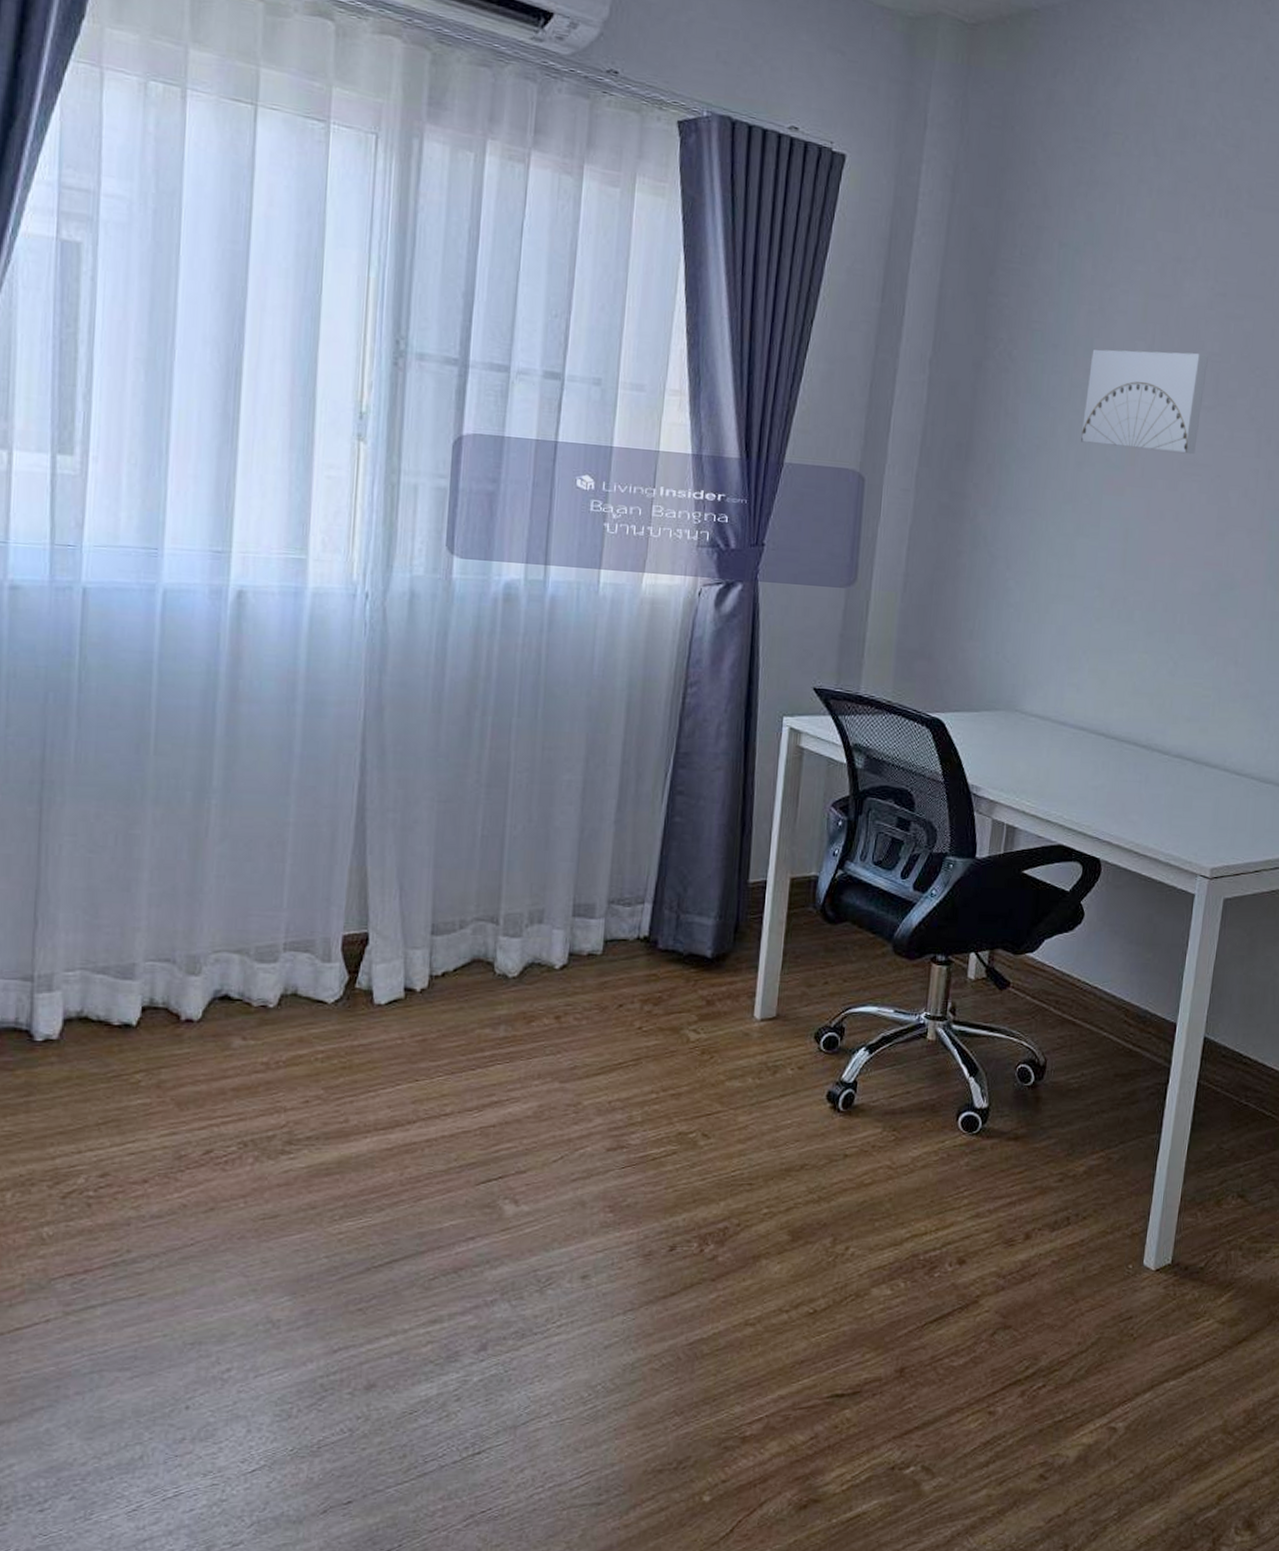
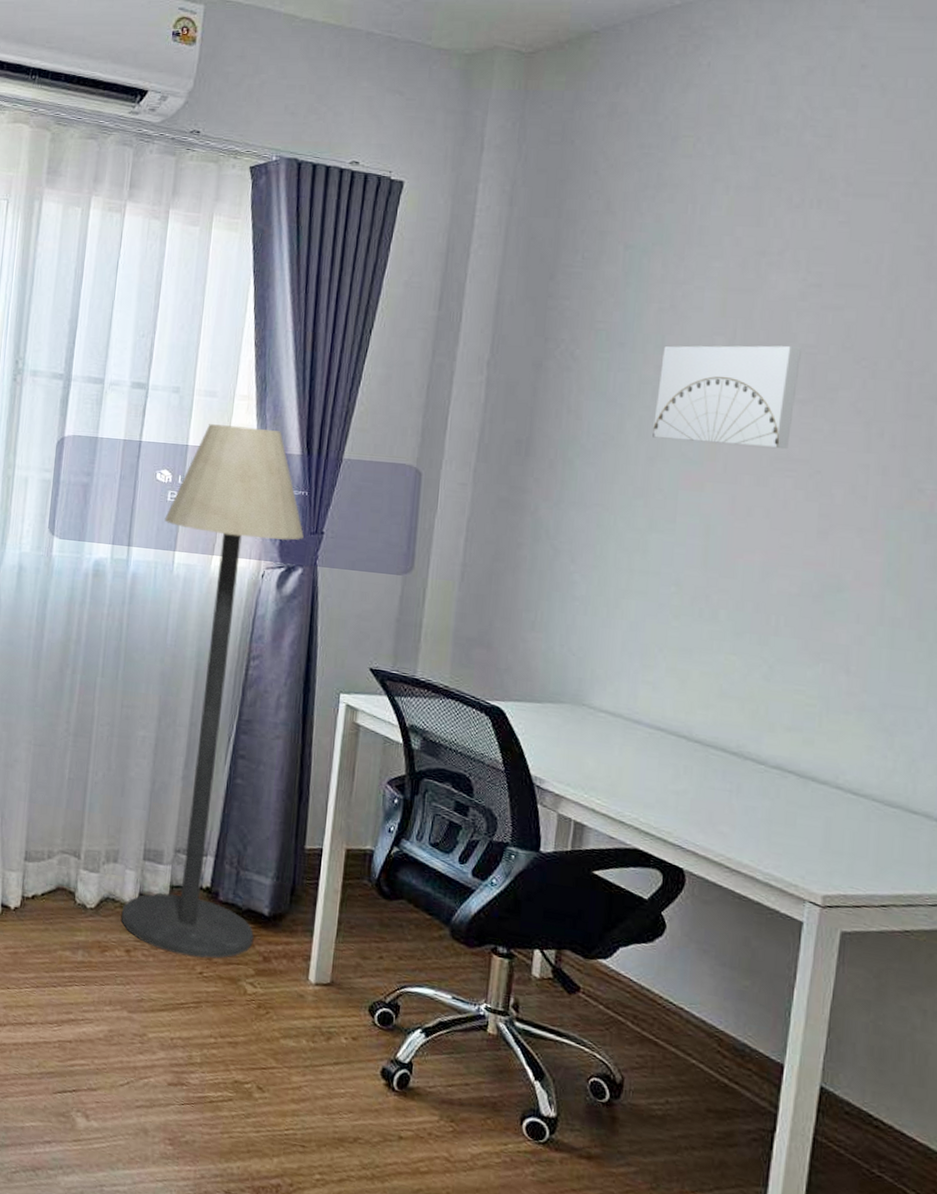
floor lamp: none [550,422,743,1013] -> present [122,424,304,959]

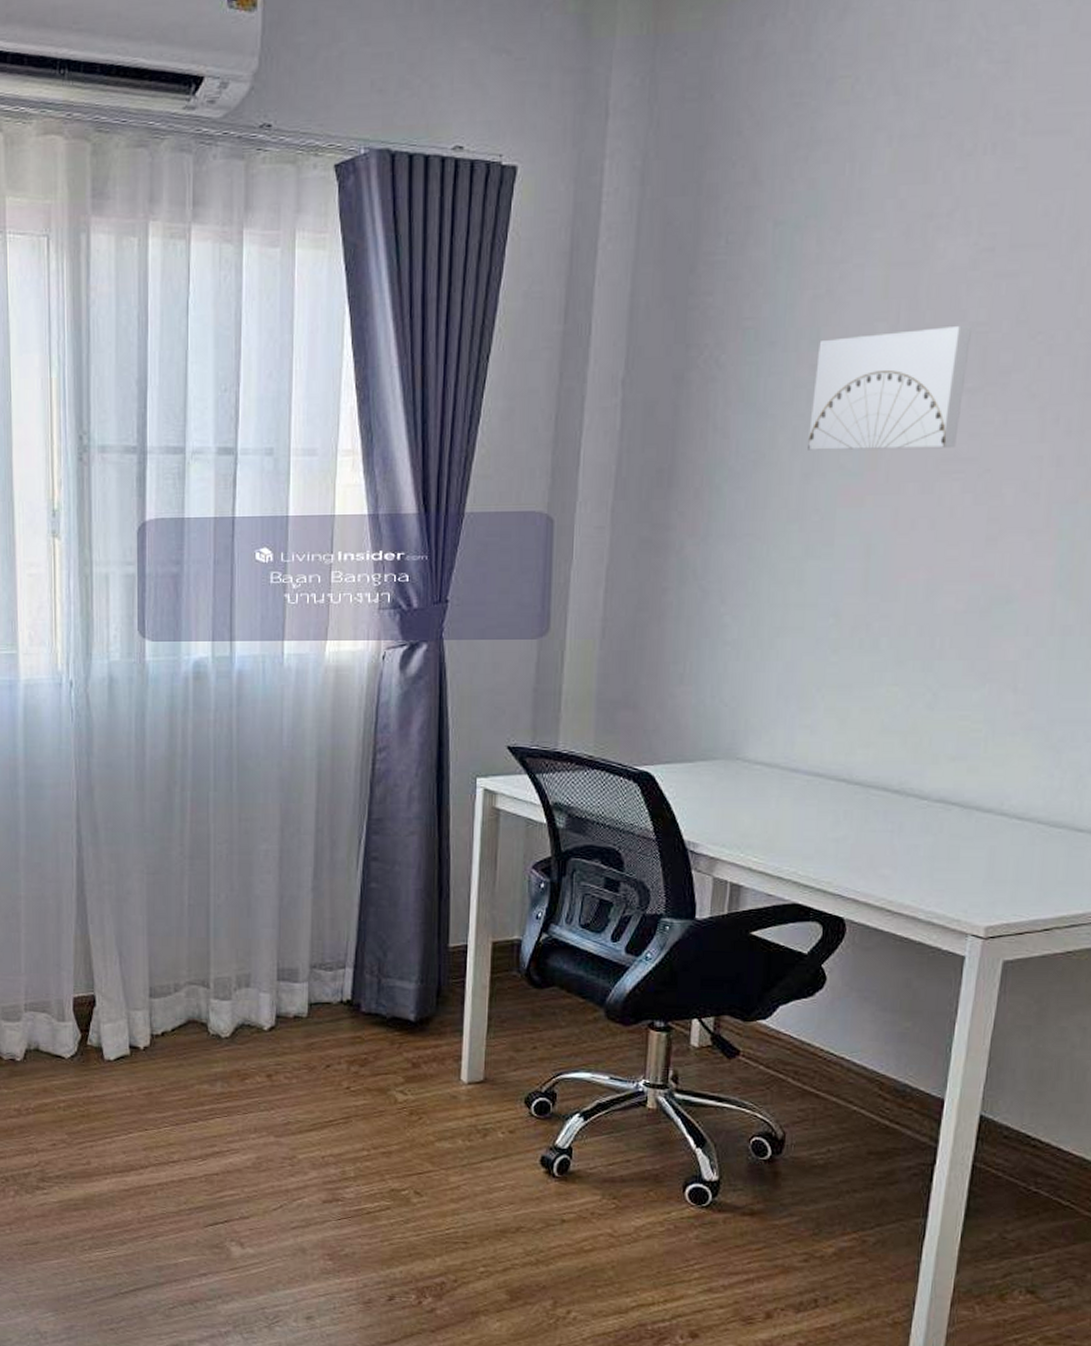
floor lamp: present [122,424,304,959] -> none [260,486,426,1073]

